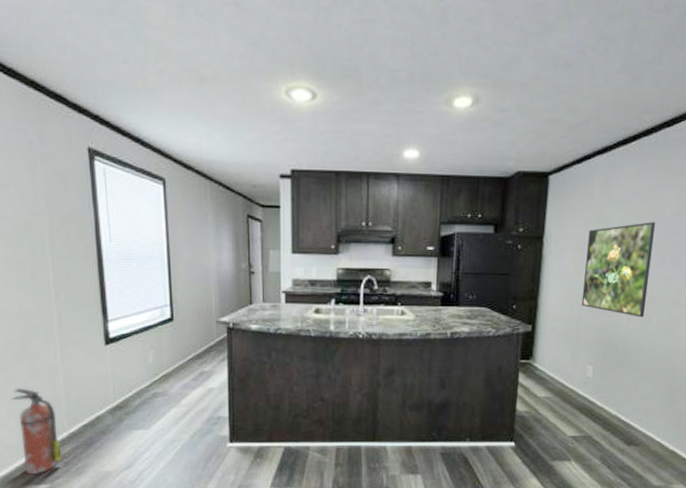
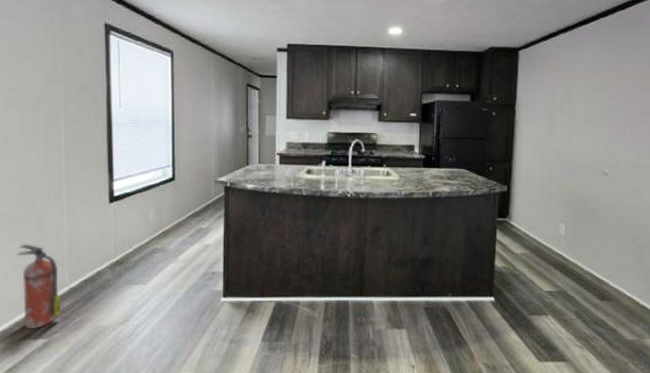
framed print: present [581,222,655,318] -> none [552,92,615,179]

